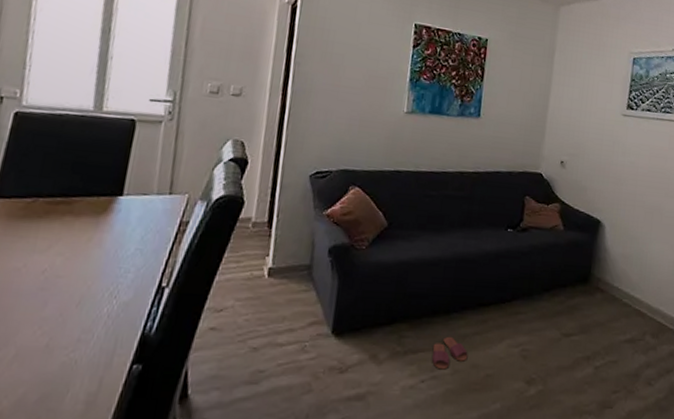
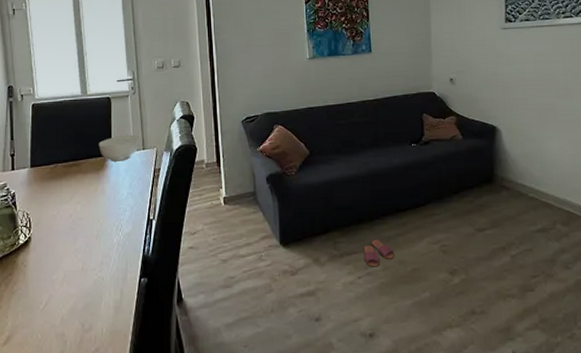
bowl: none [105,172,167,206] -> present [98,135,139,162]

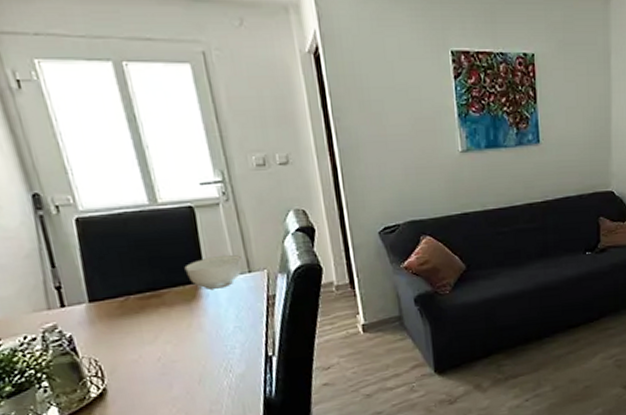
slippers: present [363,239,395,267] -> none [531,358,565,388]

